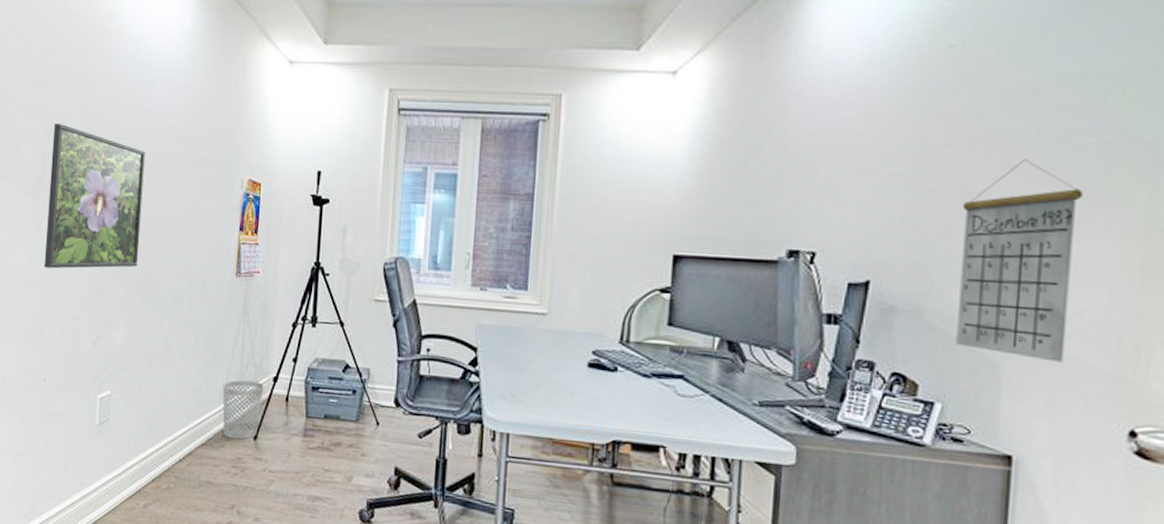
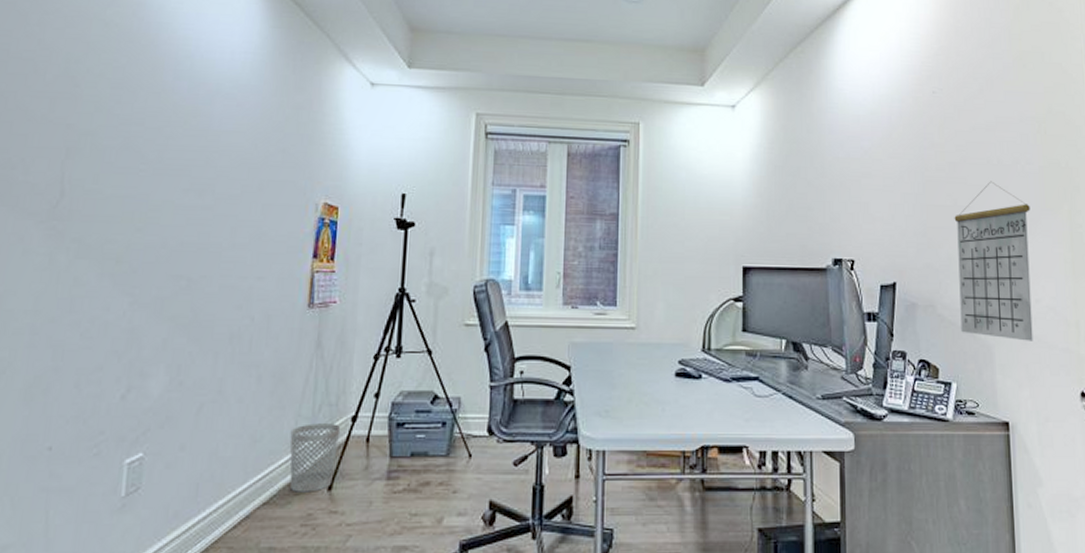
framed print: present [44,123,145,269] -> none [56,141,199,311]

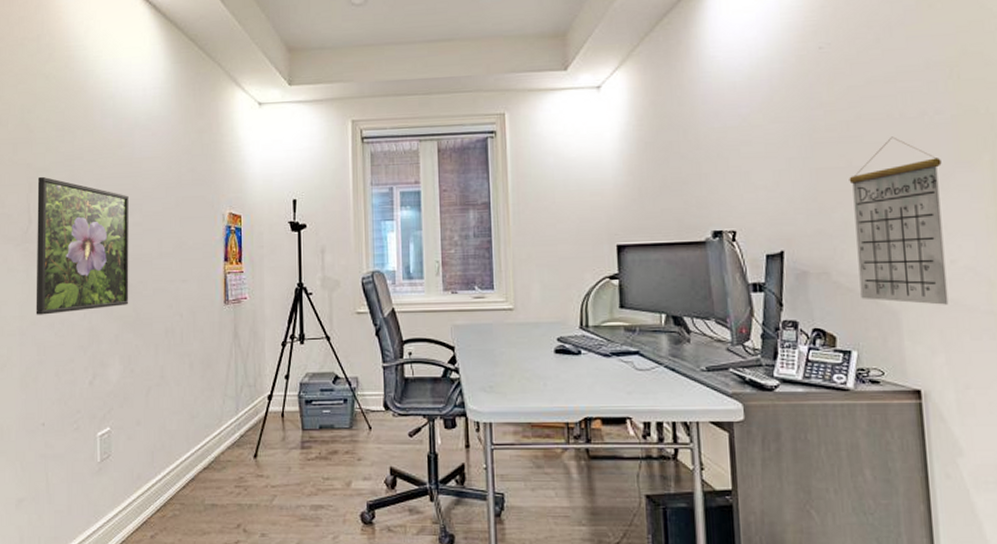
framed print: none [56,141,199,311] -> present [36,176,129,315]
wastebasket: present [289,423,341,492] -> none [220,402,260,459]

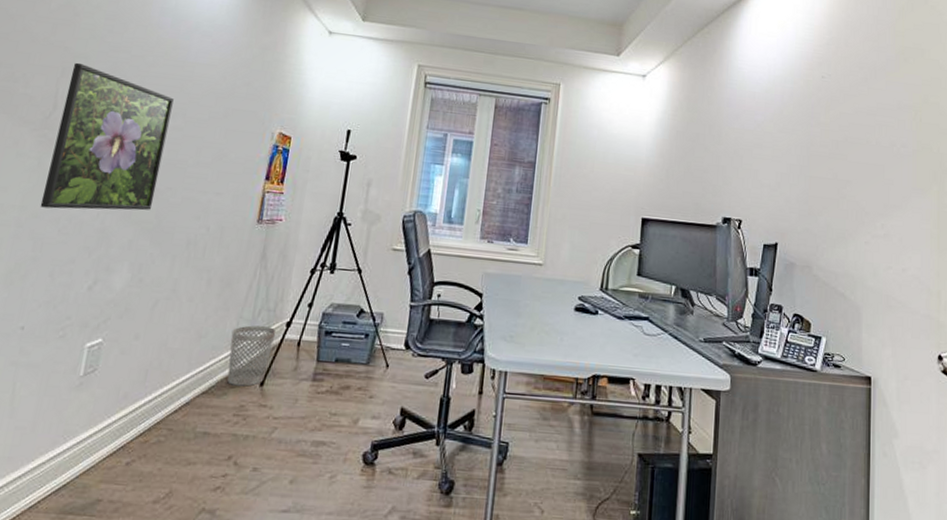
wastebasket: none [220,402,260,459] -> present [227,325,277,387]
calendar: present [849,136,949,305] -> none [833,159,903,306]

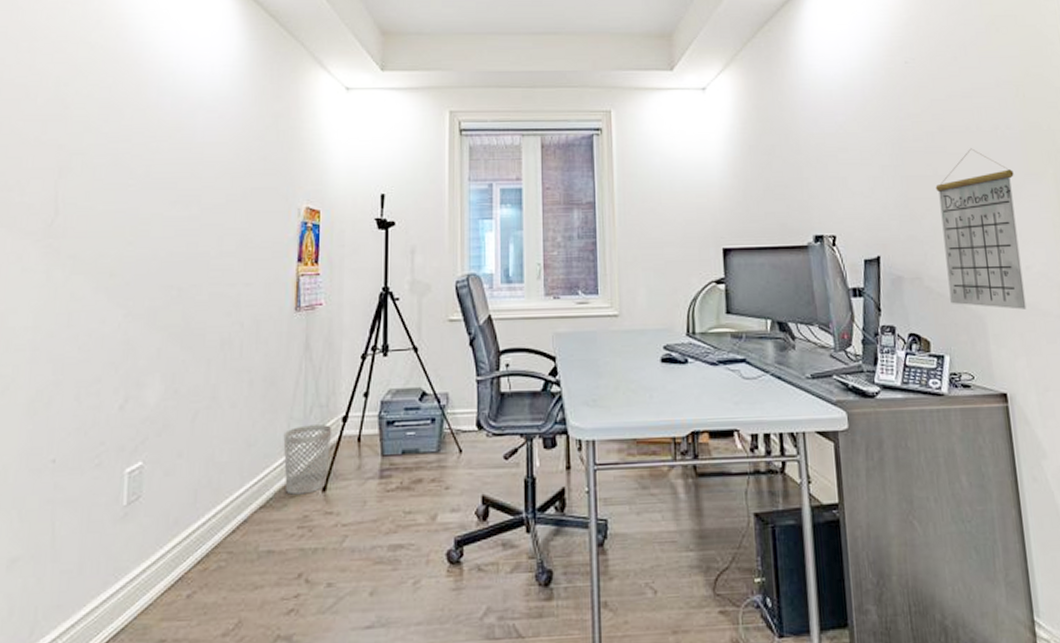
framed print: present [40,62,174,211] -> none [55,160,185,325]
calendar: none [833,159,903,306] -> present [935,148,1027,310]

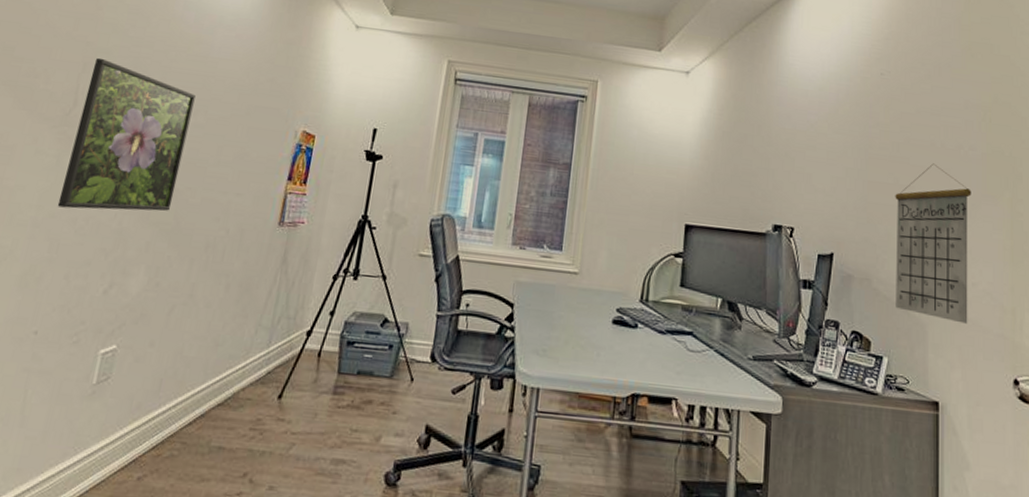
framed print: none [55,160,185,325] -> present [57,57,196,211]
wastebasket: present [283,425,333,495] -> none [244,333,296,399]

